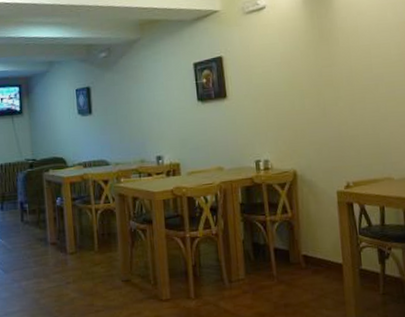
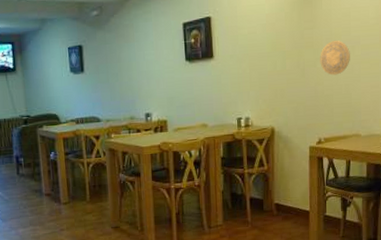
decorative plate: none [341,78,375,115] -> present [320,41,350,76]

